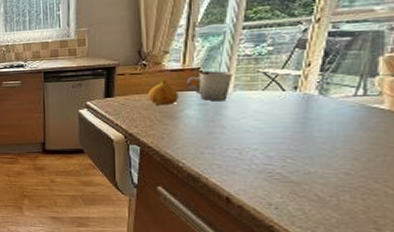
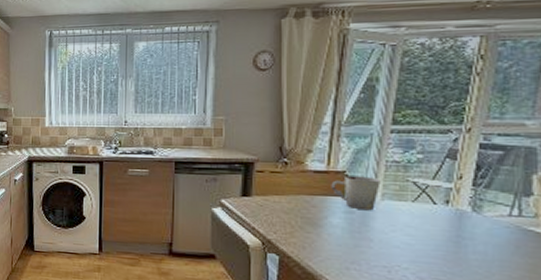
fruit: present [147,79,179,106] -> none [288,180,322,211]

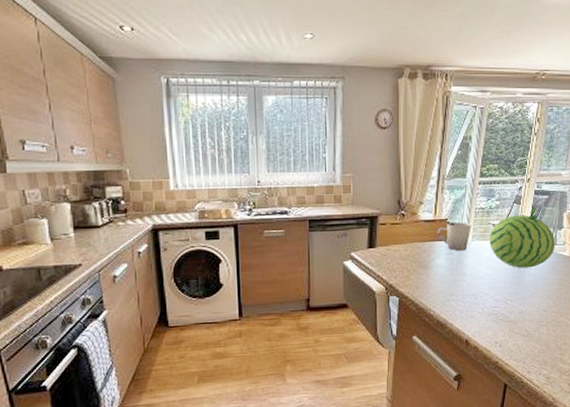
fruit: none [408,166,520,243] -> present [490,208,556,269]

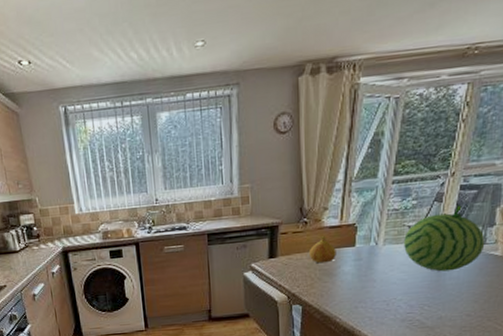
fruit: none [405,229,431,256] -> present [308,236,336,264]
cup: present [437,222,471,251] -> none [343,226,383,257]

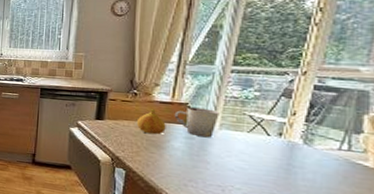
cup: none [343,226,383,257] -> present [174,107,219,138]
fruit: present [404,205,485,272] -> none [244,104,350,172]

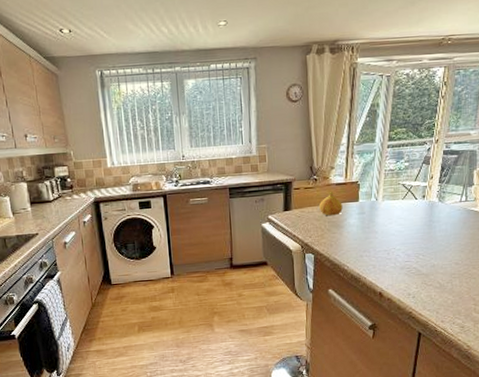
cup: present [174,107,219,138] -> none [348,184,382,211]

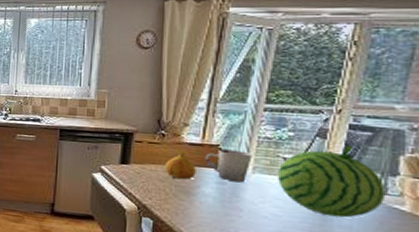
cup: none [348,184,382,211] -> present [205,149,252,183]
fruit: none [400,167,466,225] -> present [278,145,386,218]

